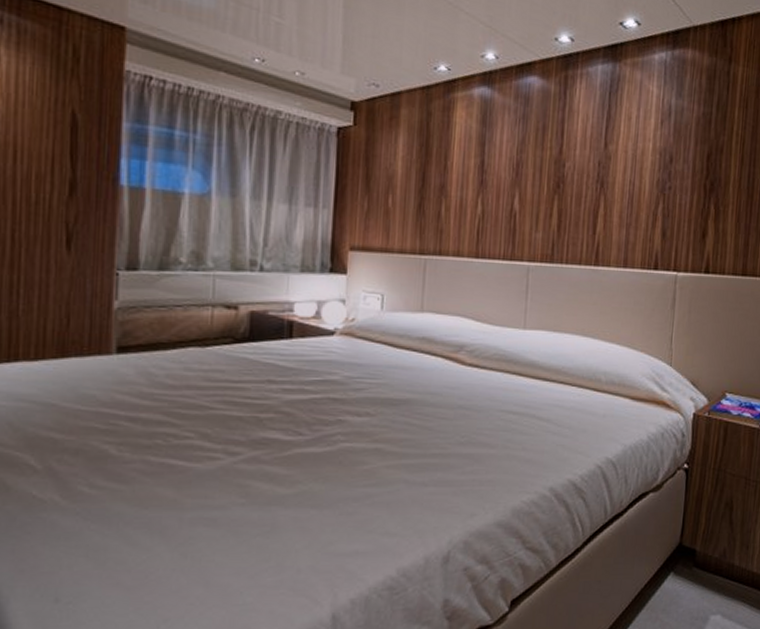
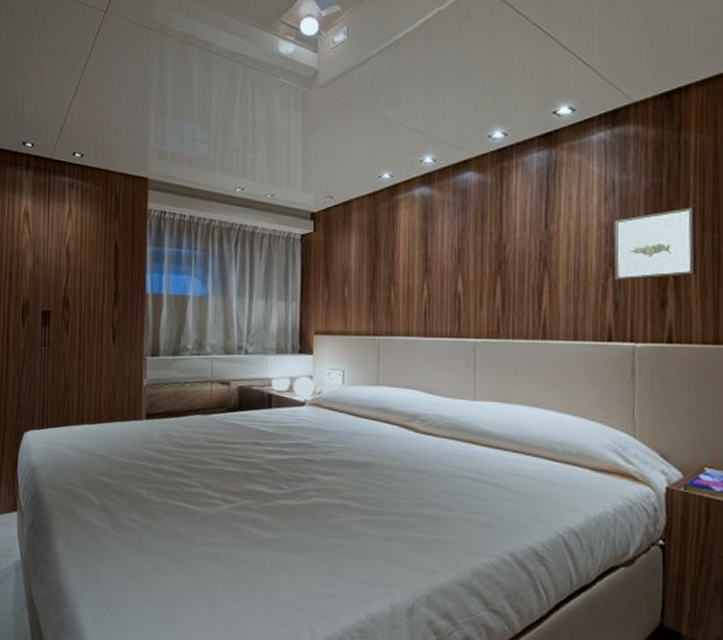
wall art: none [664,140,738,209] -> present [614,207,697,281]

